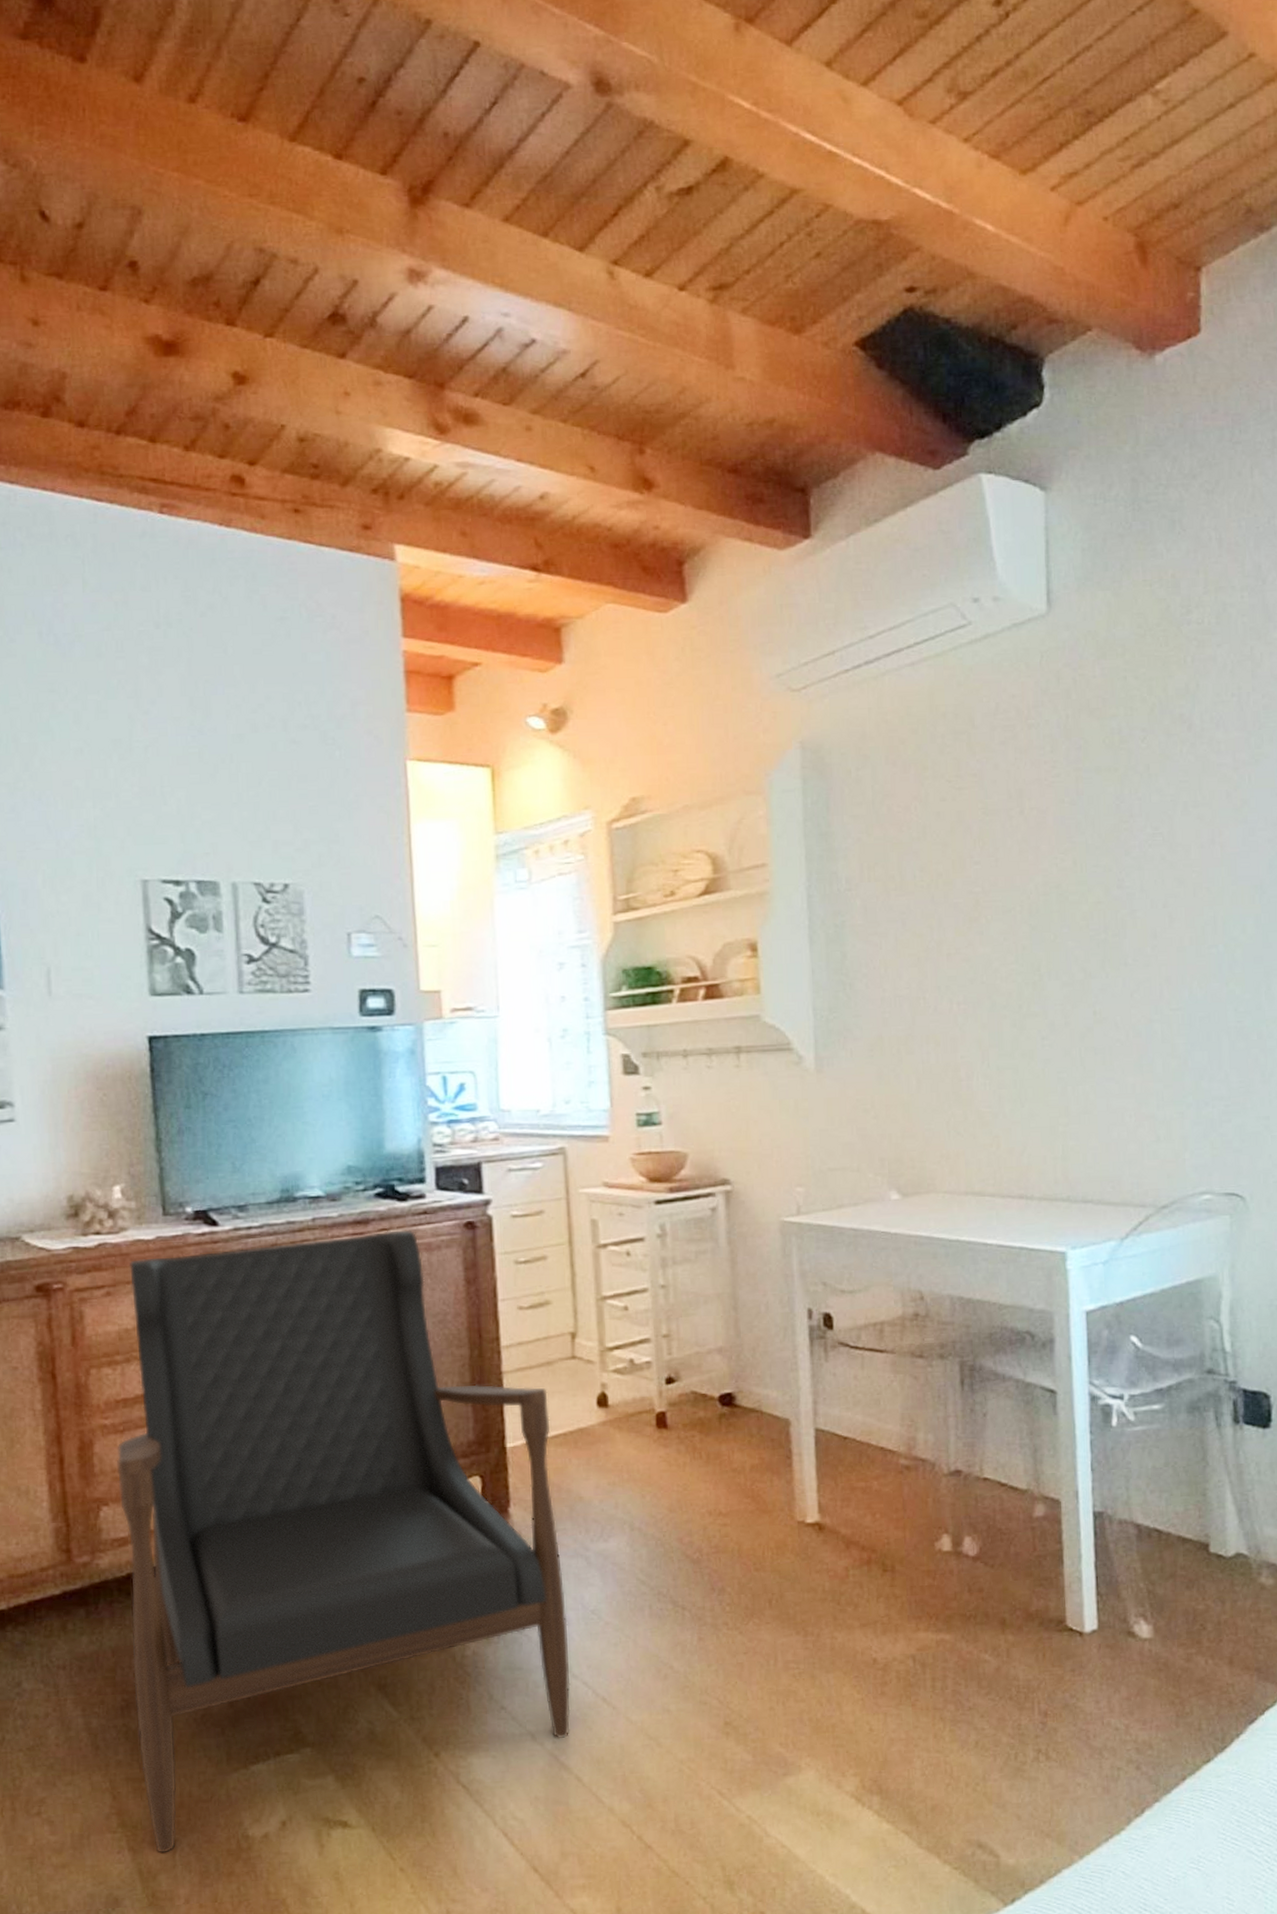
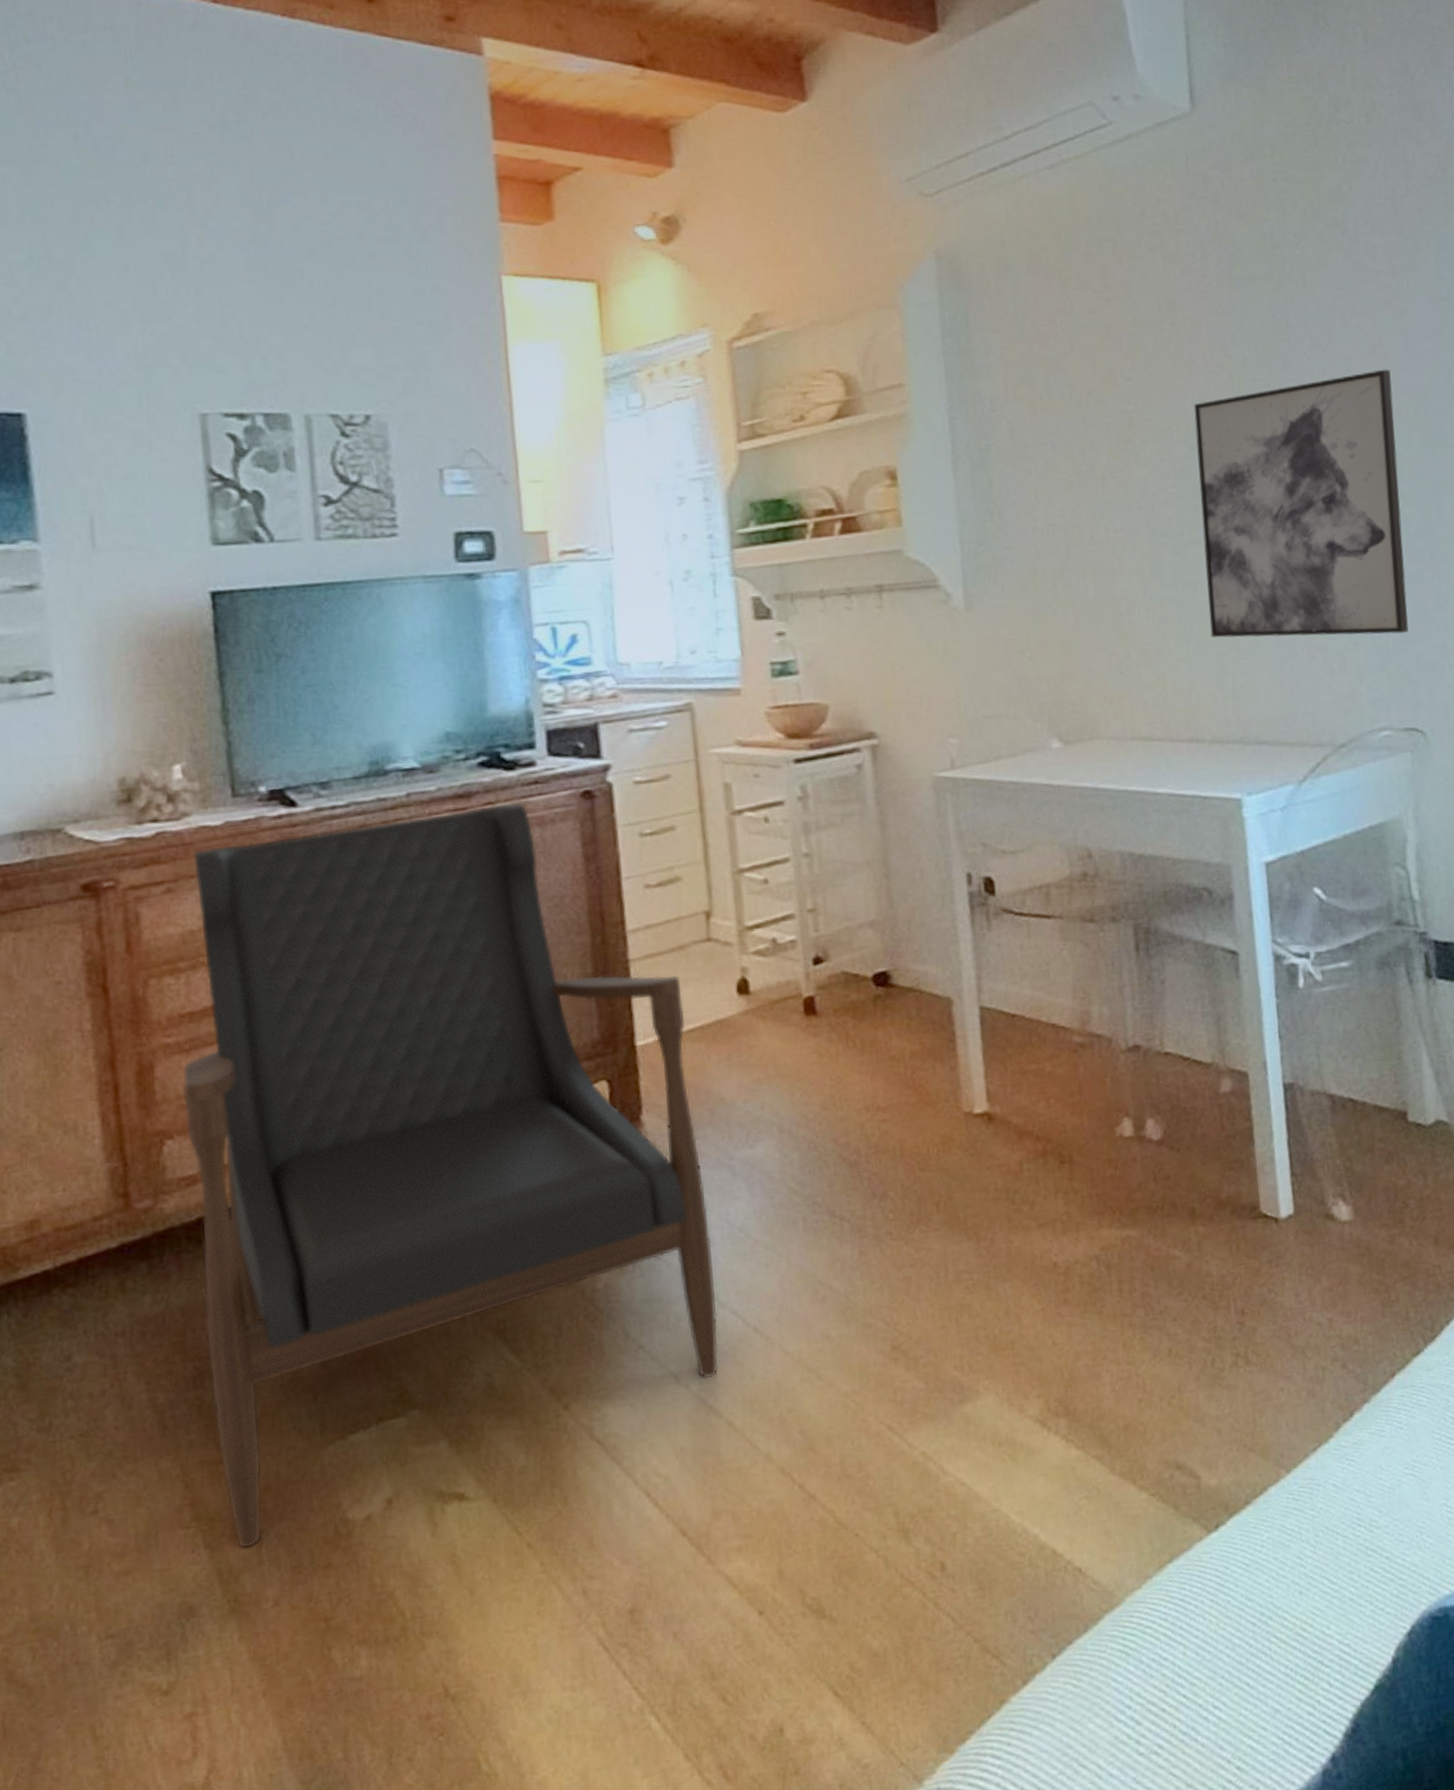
wall art: none [1037,857,1234,1105] -> present [1193,369,1409,638]

